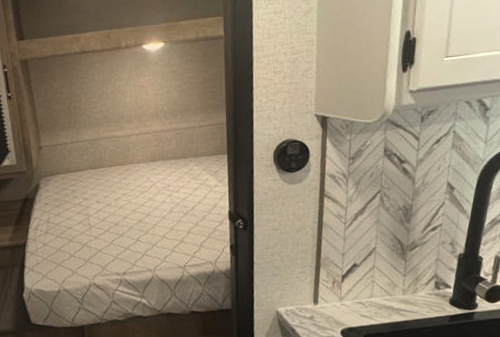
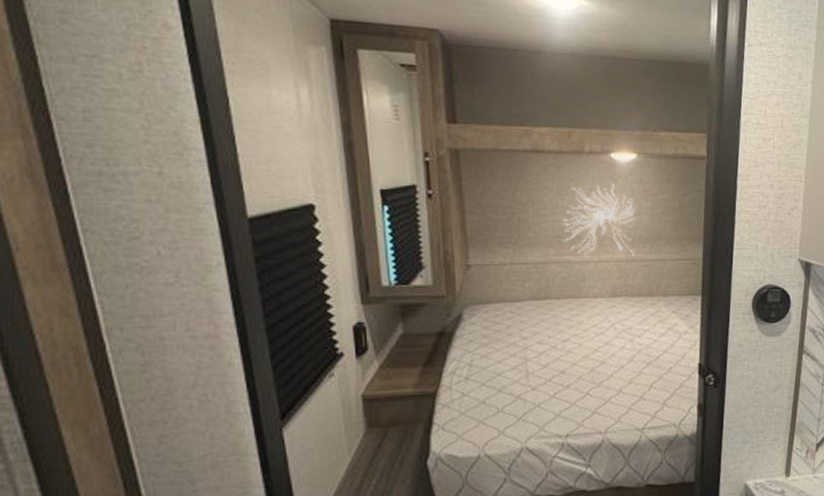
wall sculpture: none [108,69,168,130] -> present [562,183,636,255]

